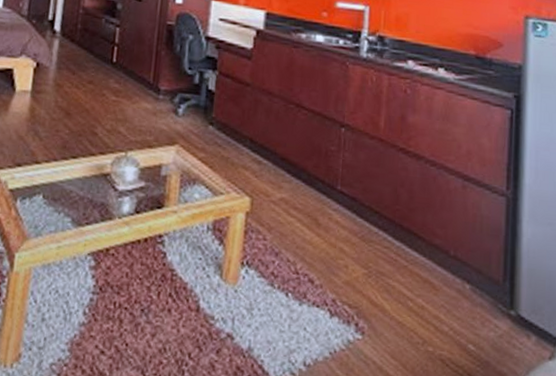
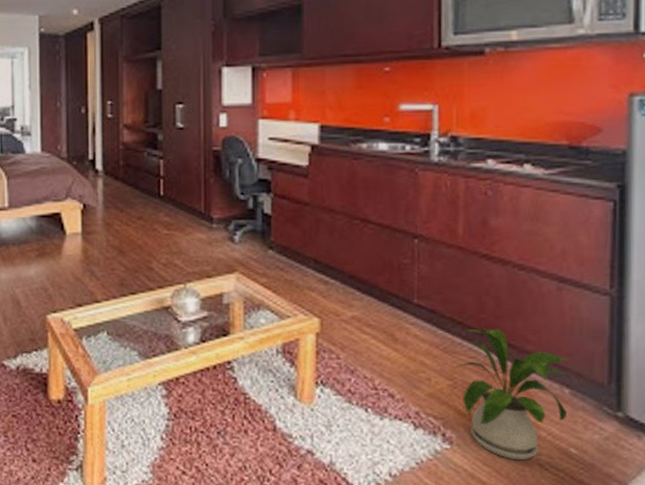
house plant: none [368,219,470,355] -> present [452,328,569,460]

